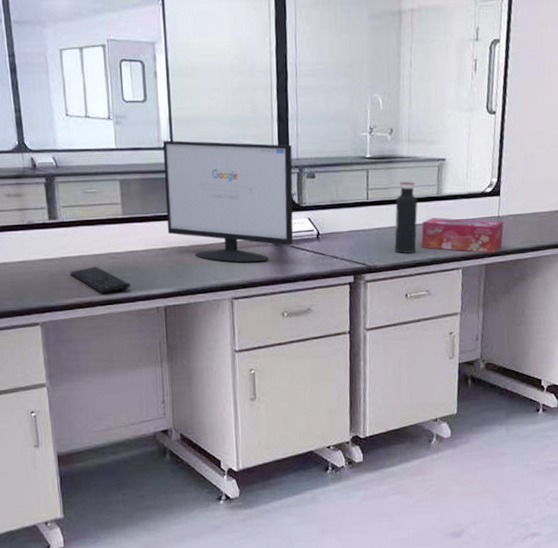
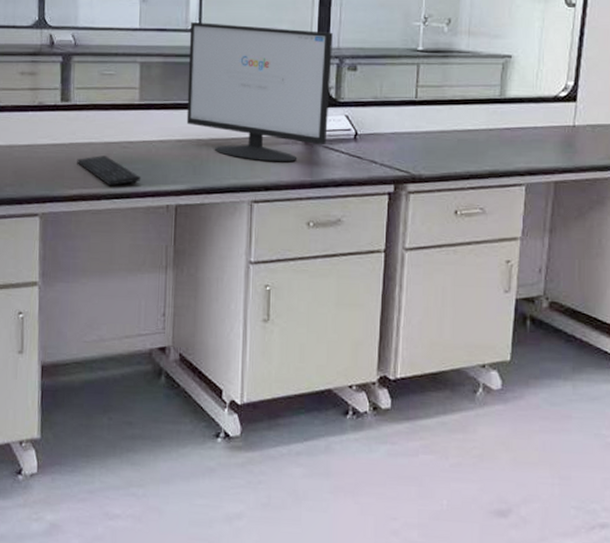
water bottle: present [394,182,418,254] -> none [445,80,475,164]
tissue box: present [421,217,504,253] -> none [477,123,579,169]

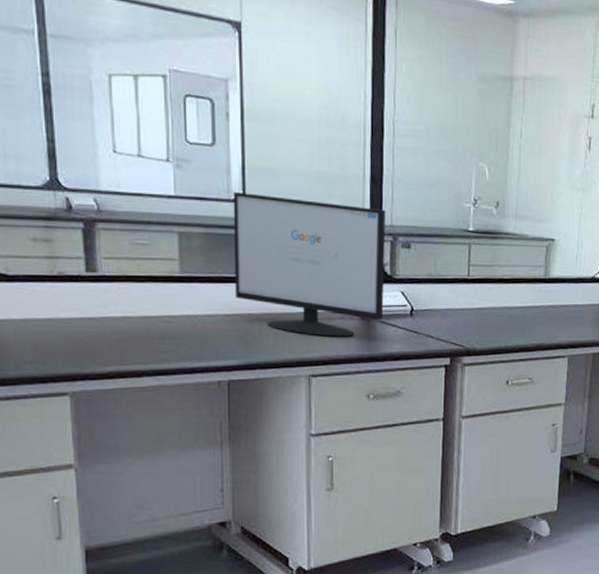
keyboard: present [77,156,141,186] -> none [111,330,188,362]

